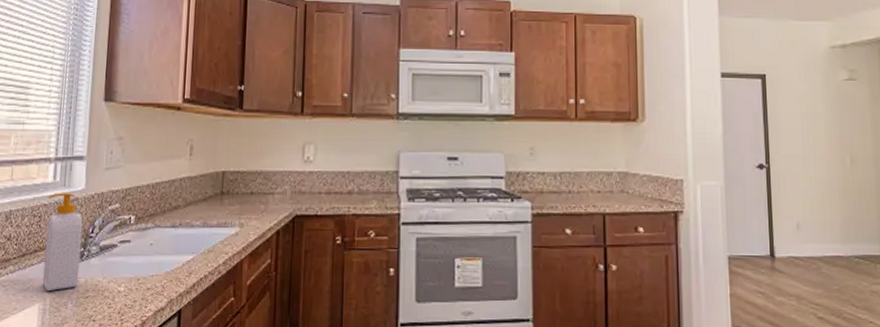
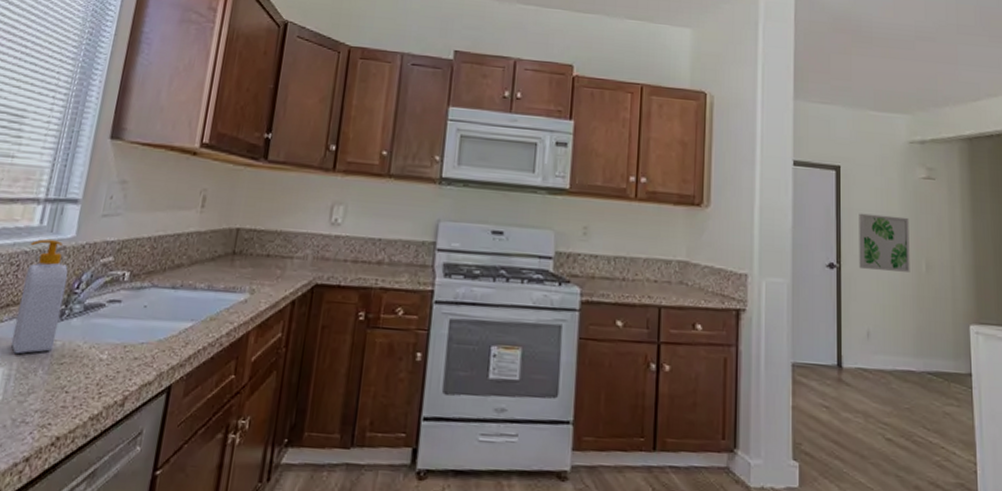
wall art: none [785,116,836,167] -> present [859,213,910,272]

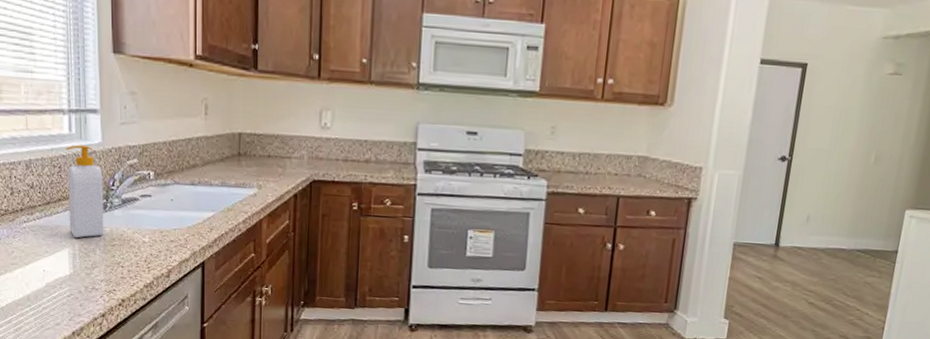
wall art: present [859,213,910,272] -> none [810,109,867,164]

